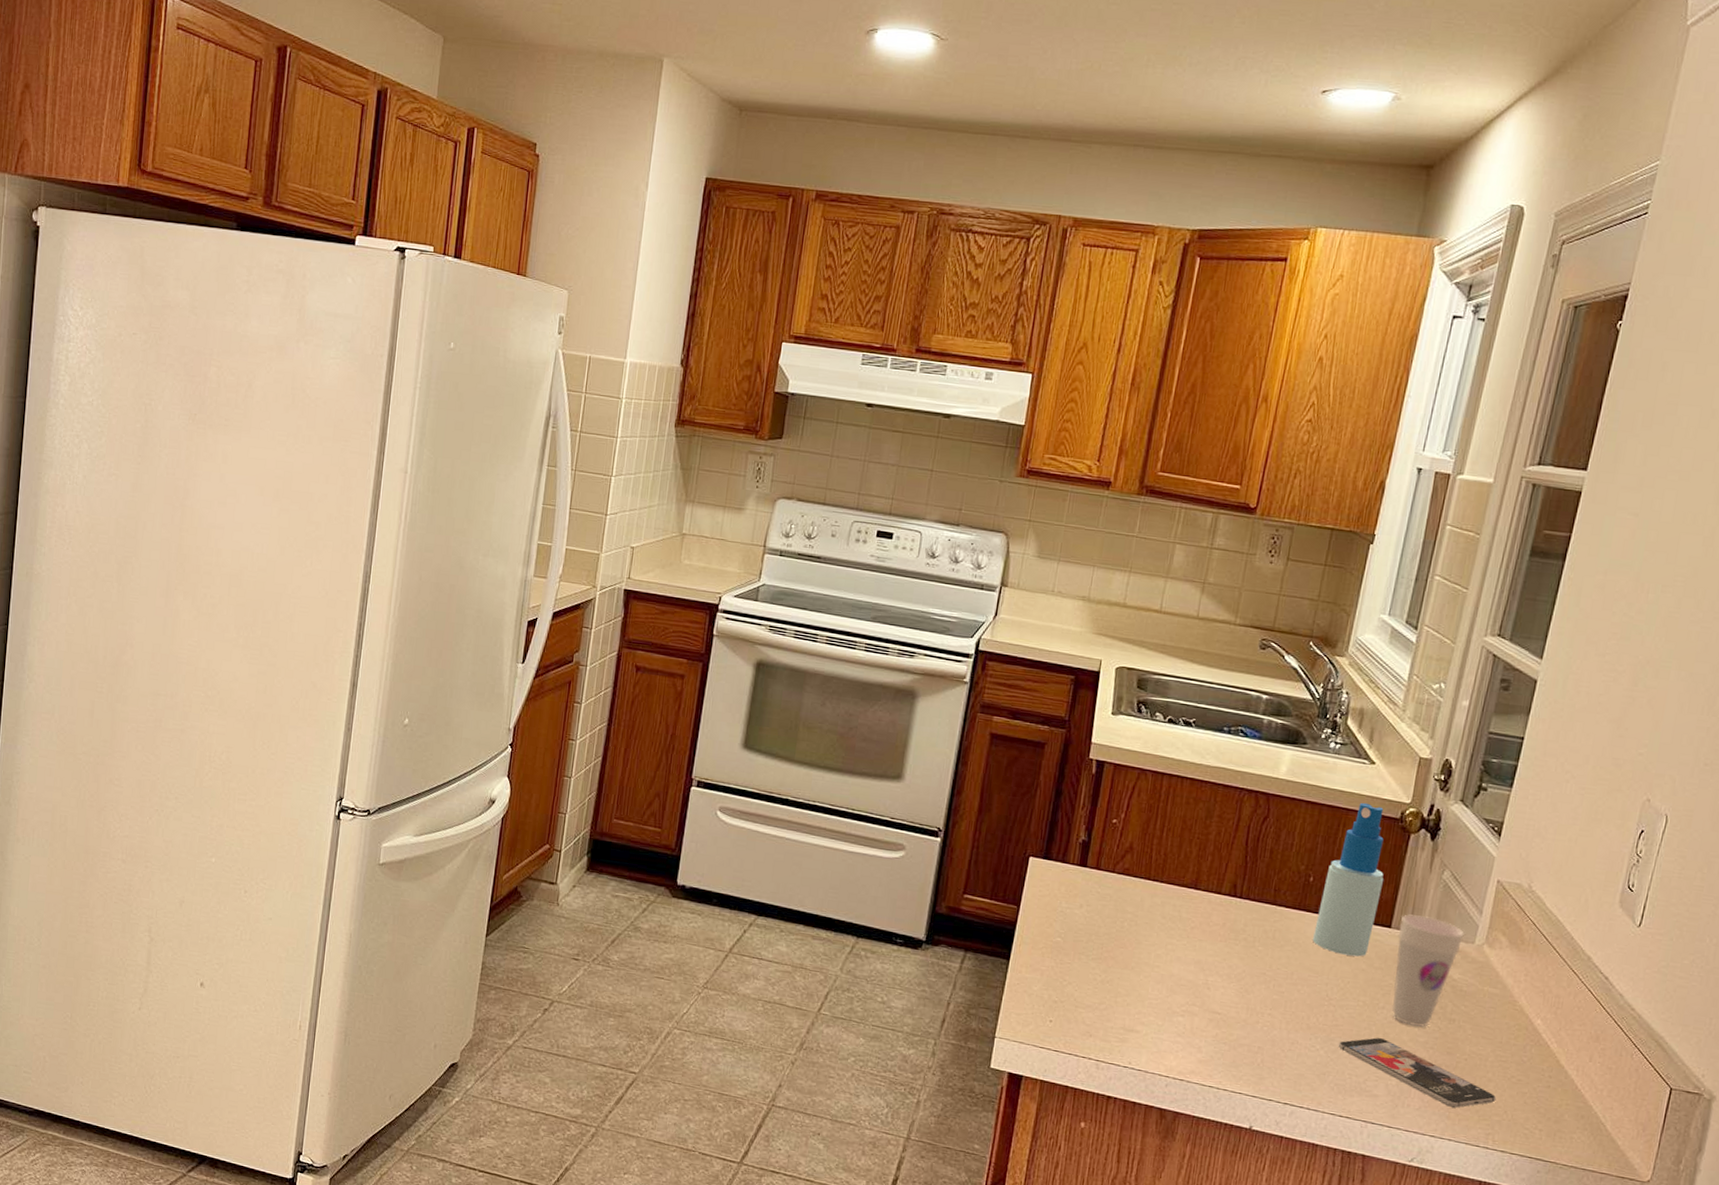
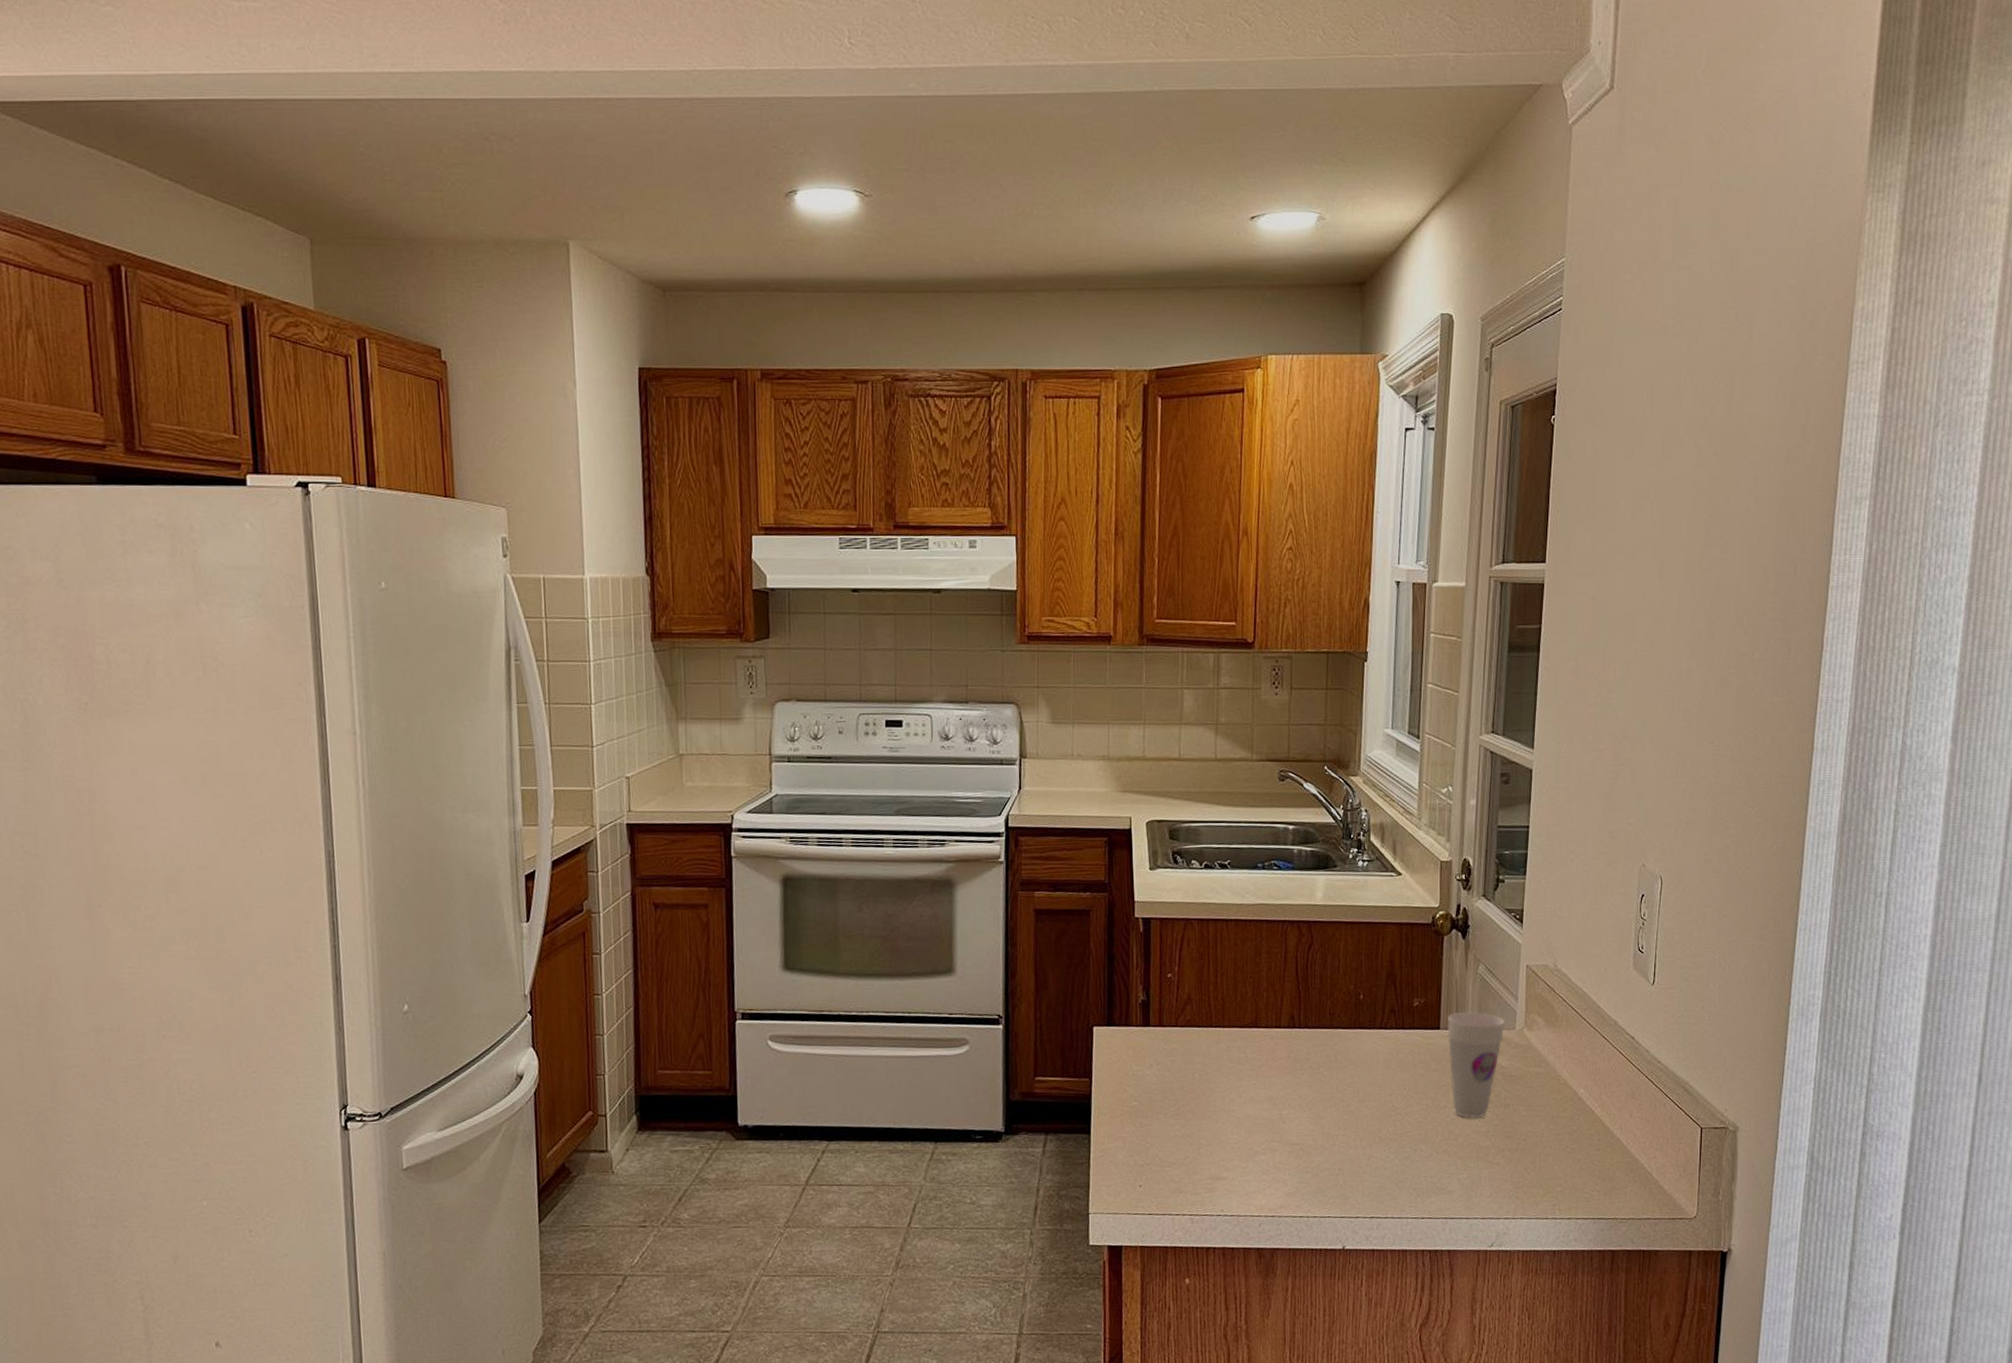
spray bottle: present [1313,802,1384,957] -> none [1372,913,1427,1064]
smartphone: present [1338,1037,1497,1108] -> none [1410,1136,1556,1187]

